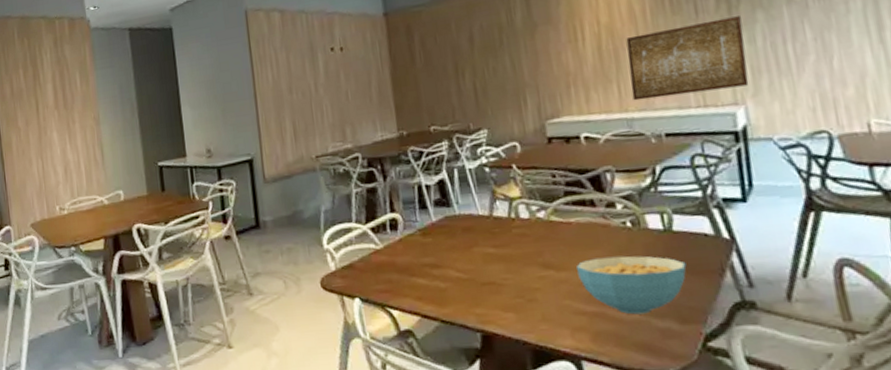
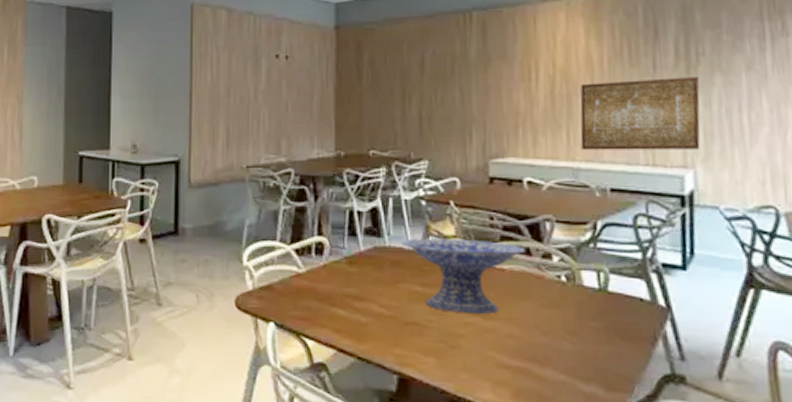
decorative bowl: none [469,197,590,269] -> present [400,238,526,314]
cereal bowl: present [577,255,687,315] -> none [505,310,619,376]

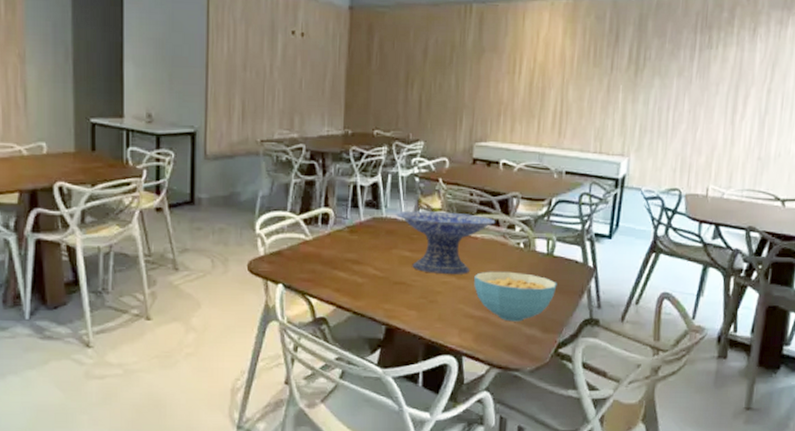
cereal bowl: none [505,310,619,376] -> present [474,271,557,322]
wall art: present [580,77,700,151] -> none [547,78,643,141]

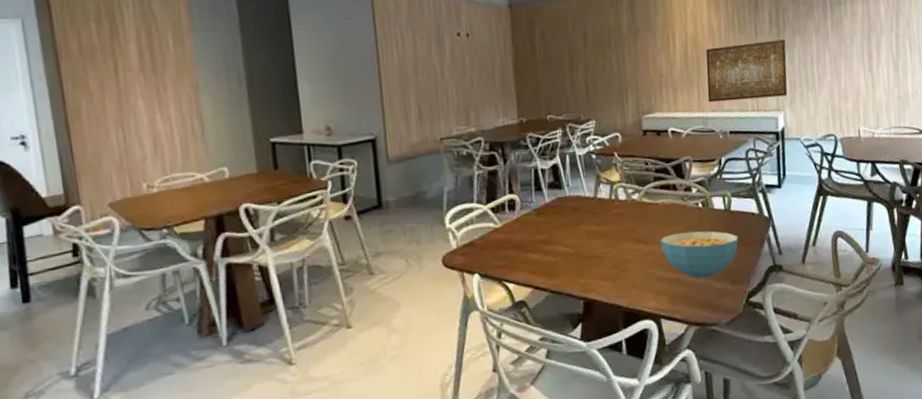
decorative bowl: present [395,211,496,274] -> none [578,182,673,244]
wall art: none [547,78,643,141] -> present [706,39,788,103]

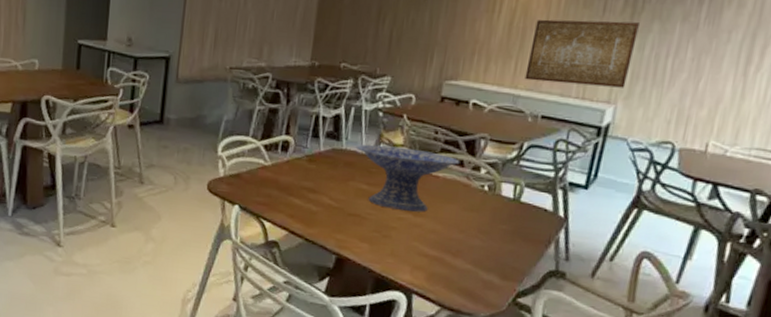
decorative bowl: none [578,182,673,244] -> present [355,144,460,212]
cereal bowl: present [661,231,739,279] -> none [431,211,522,266]

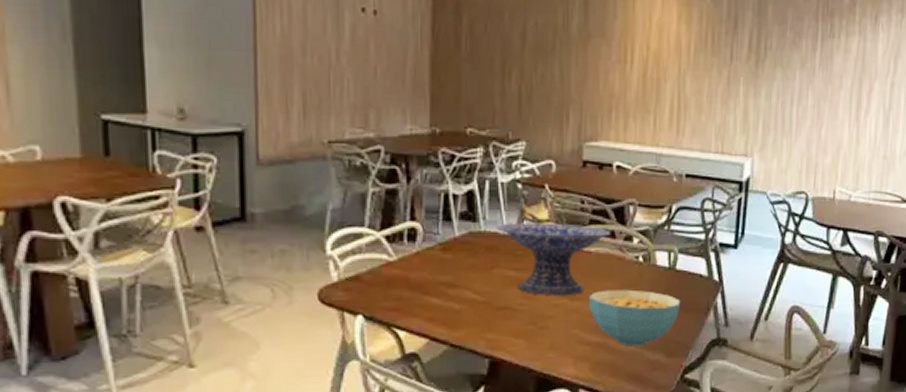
cereal bowl: none [431,211,522,266] -> present [589,289,681,347]
wall art: present [524,19,639,88] -> none [665,69,764,139]

